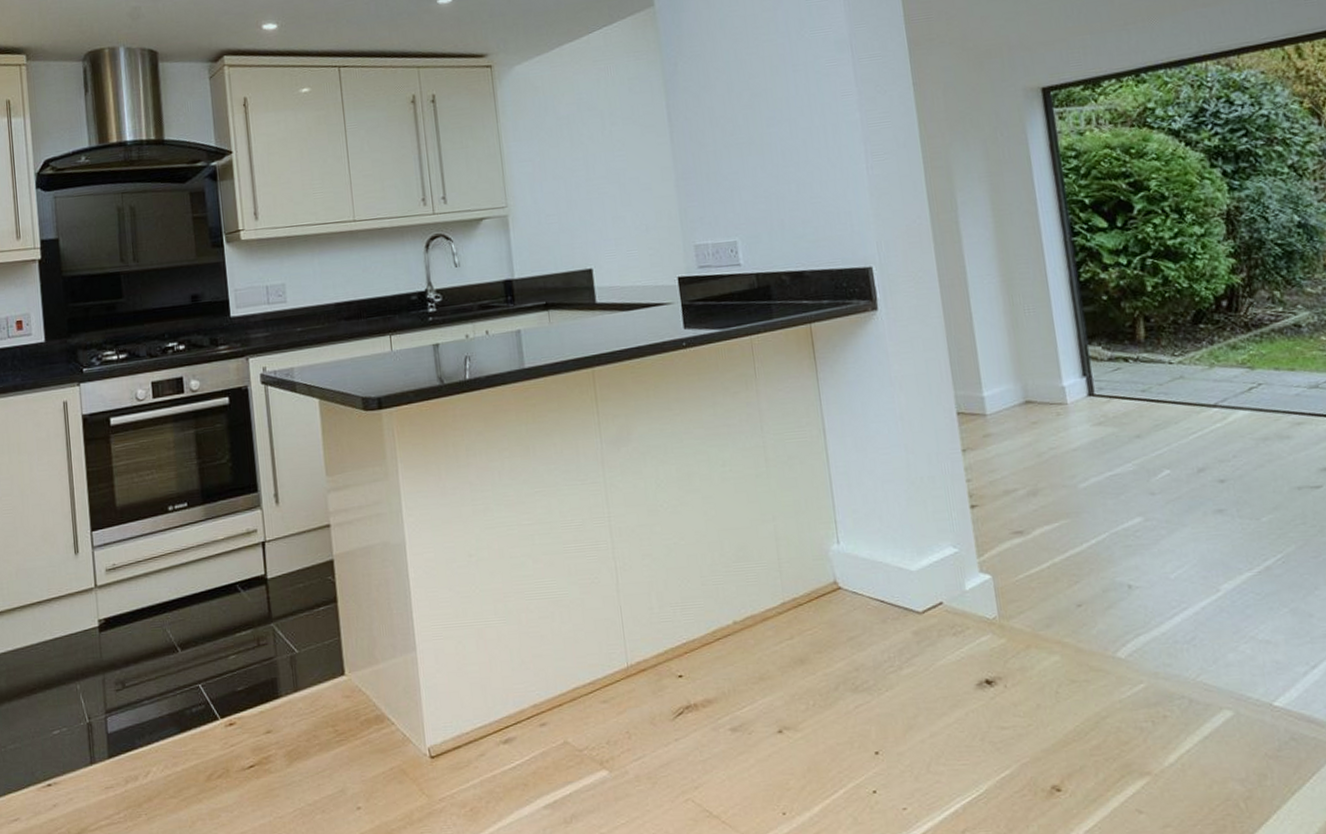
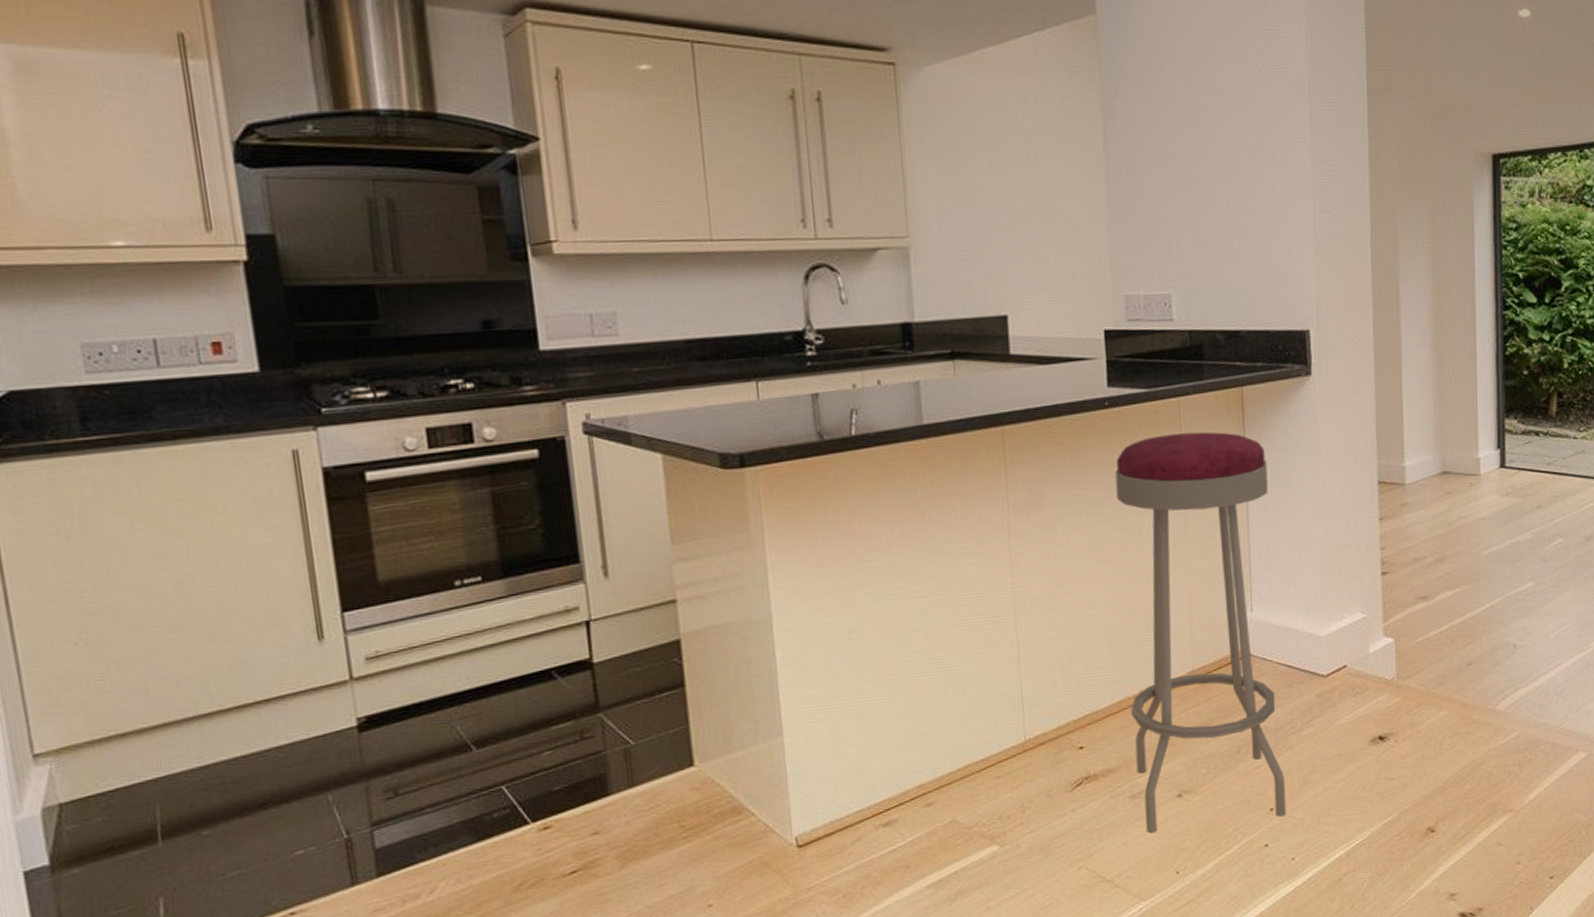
bar stool: none [696,367,893,768] -> present [1115,432,1286,833]

